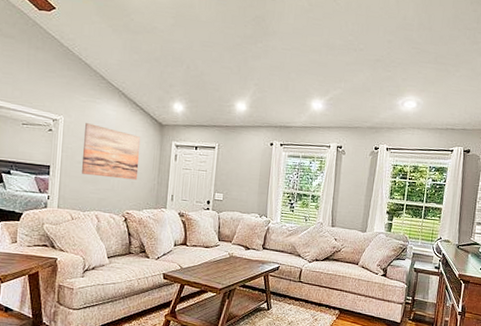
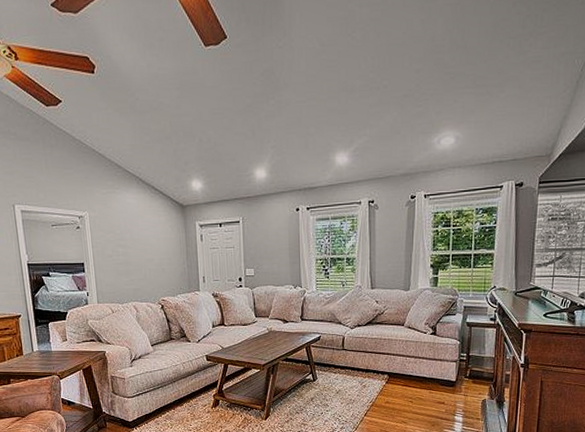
wall art: present [82,123,141,181] -> none [109,215,168,267]

